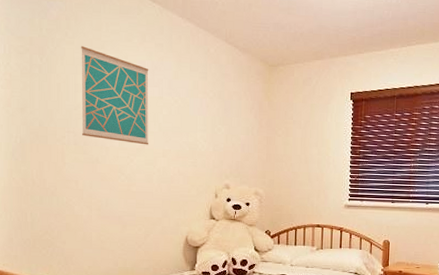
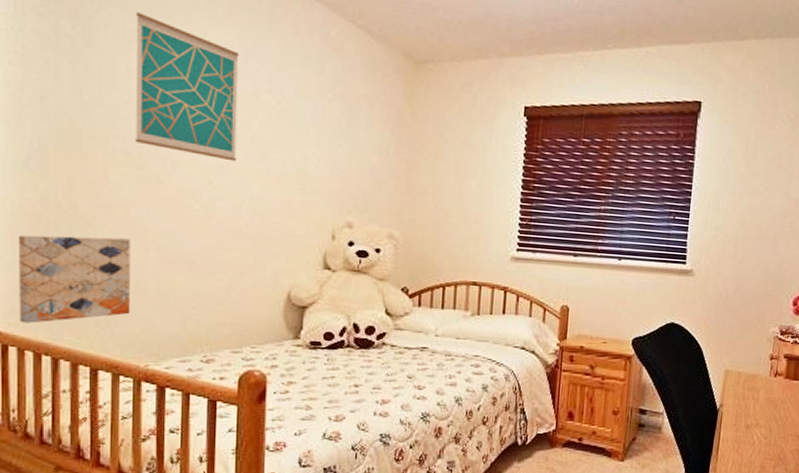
wall art: none [8,202,81,264] -> present [18,234,131,323]

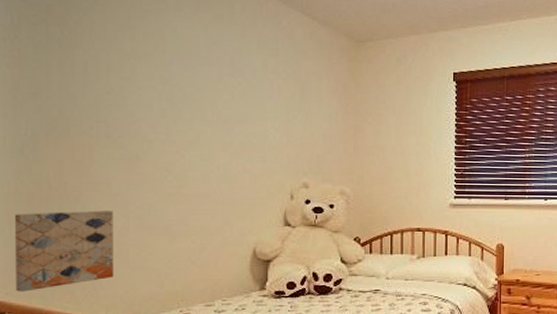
wall art: present [136,12,239,162] -> none [115,16,205,137]

